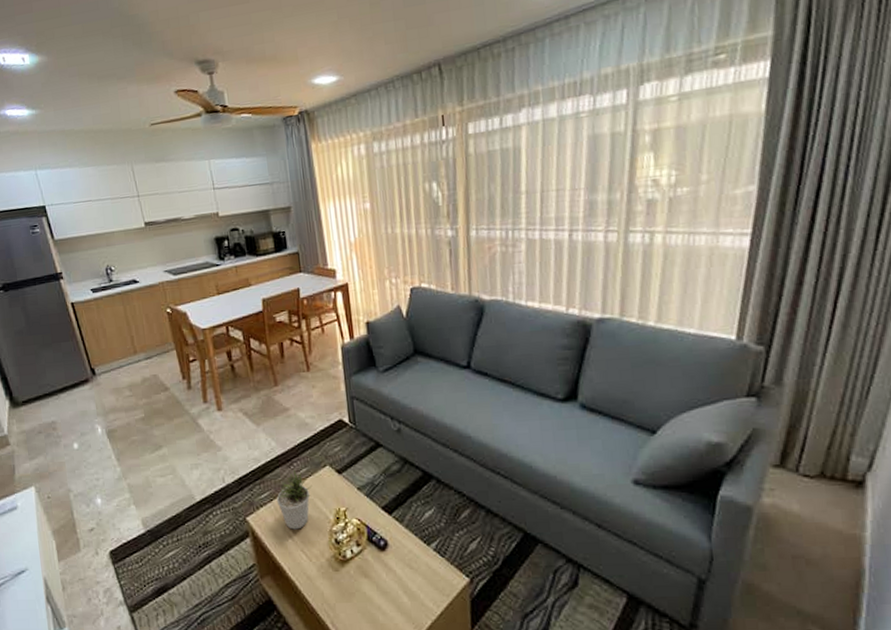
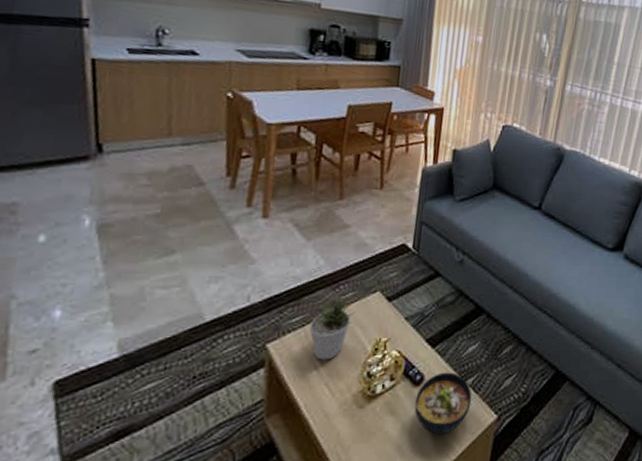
bowl: none [384,537,440,596] -> present [414,372,472,435]

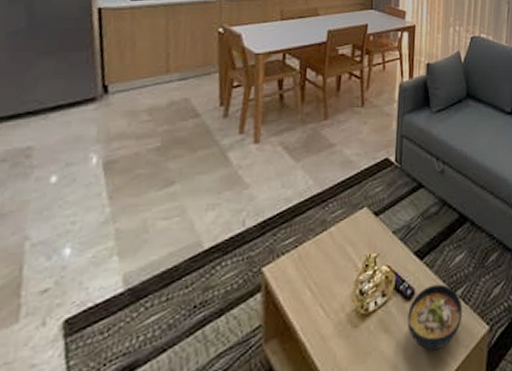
potted plant: present [309,293,356,360] -> none [302,211,345,281]

